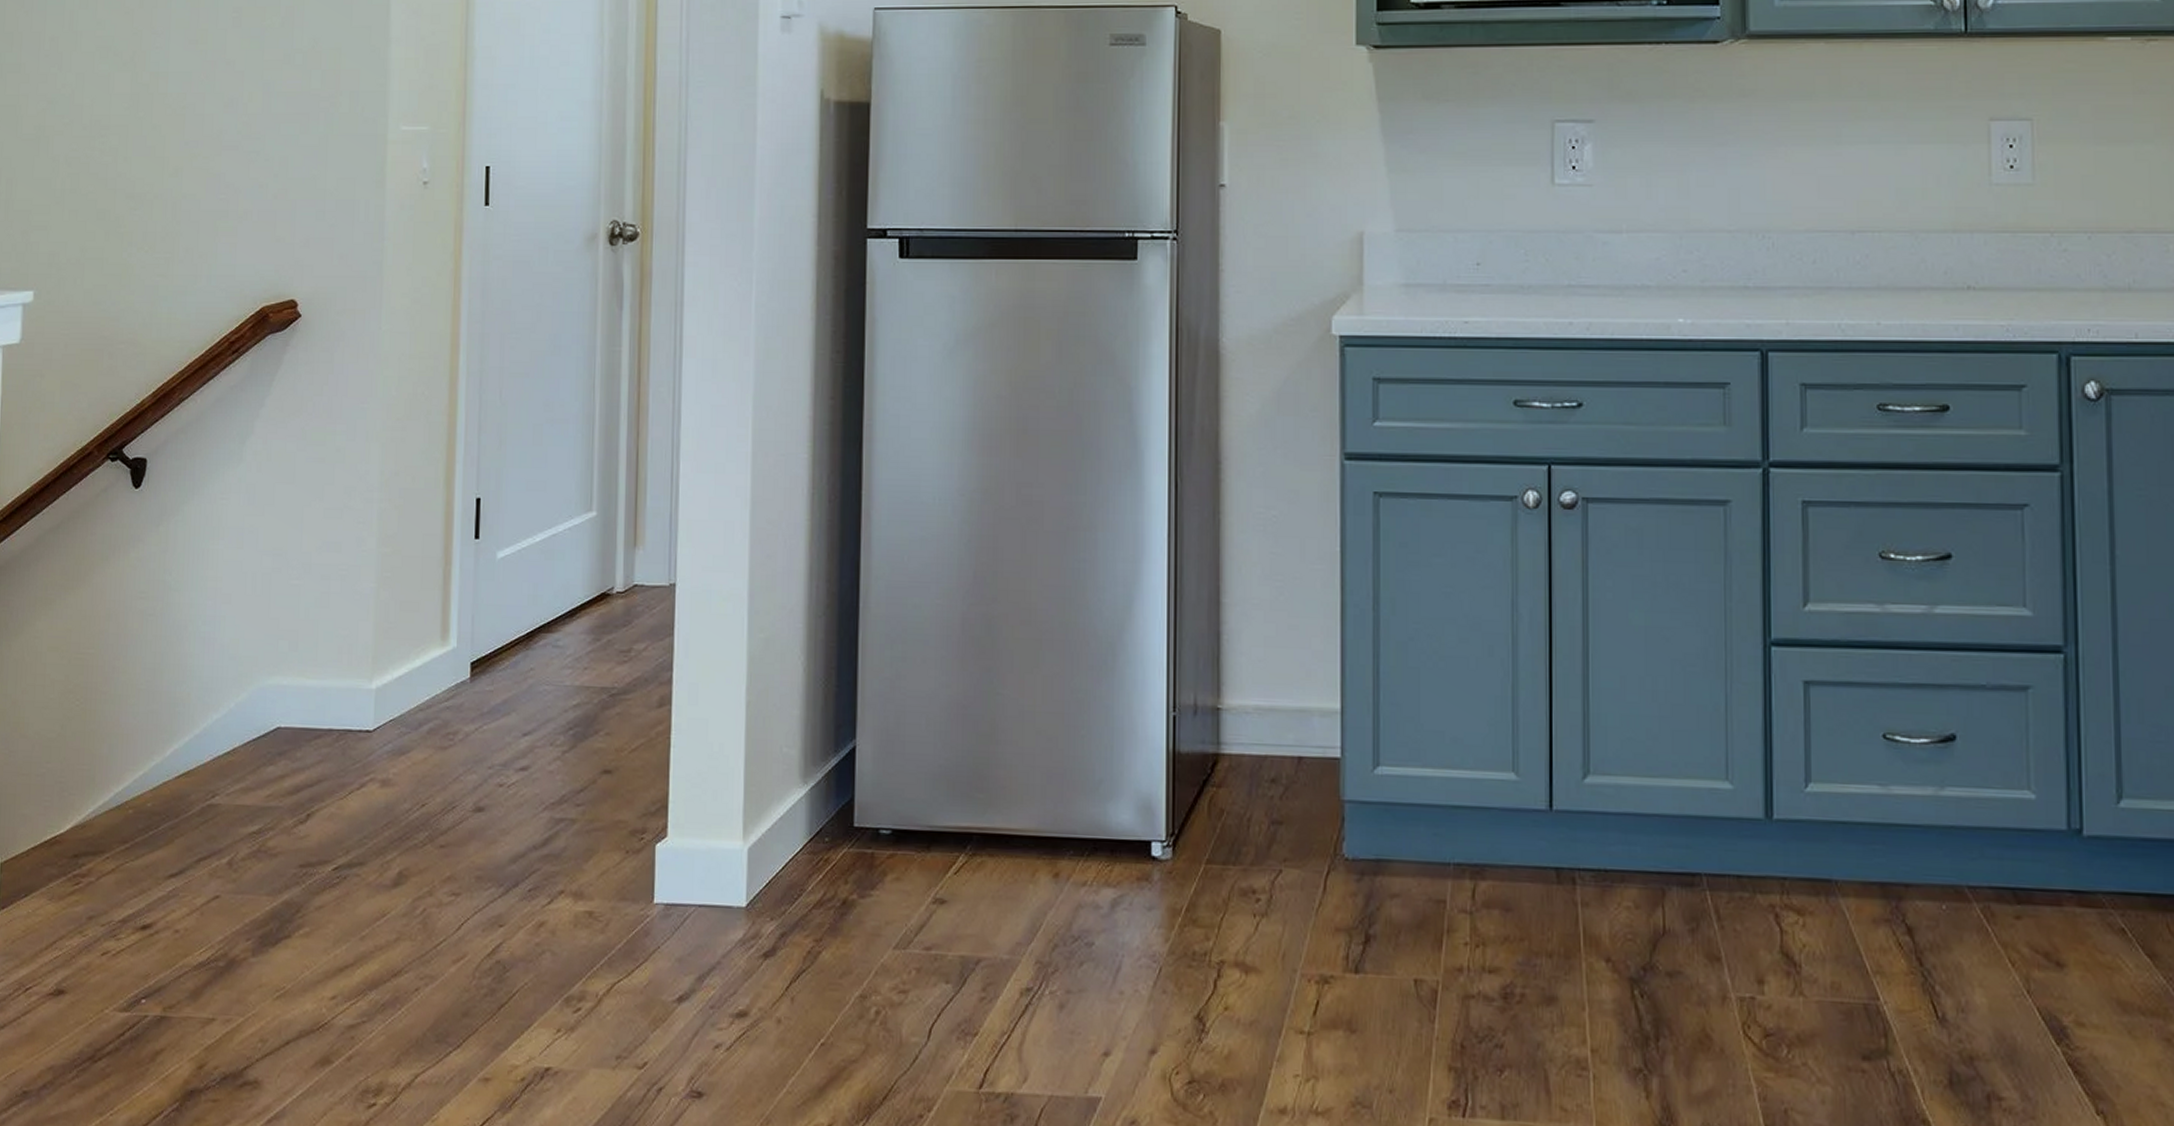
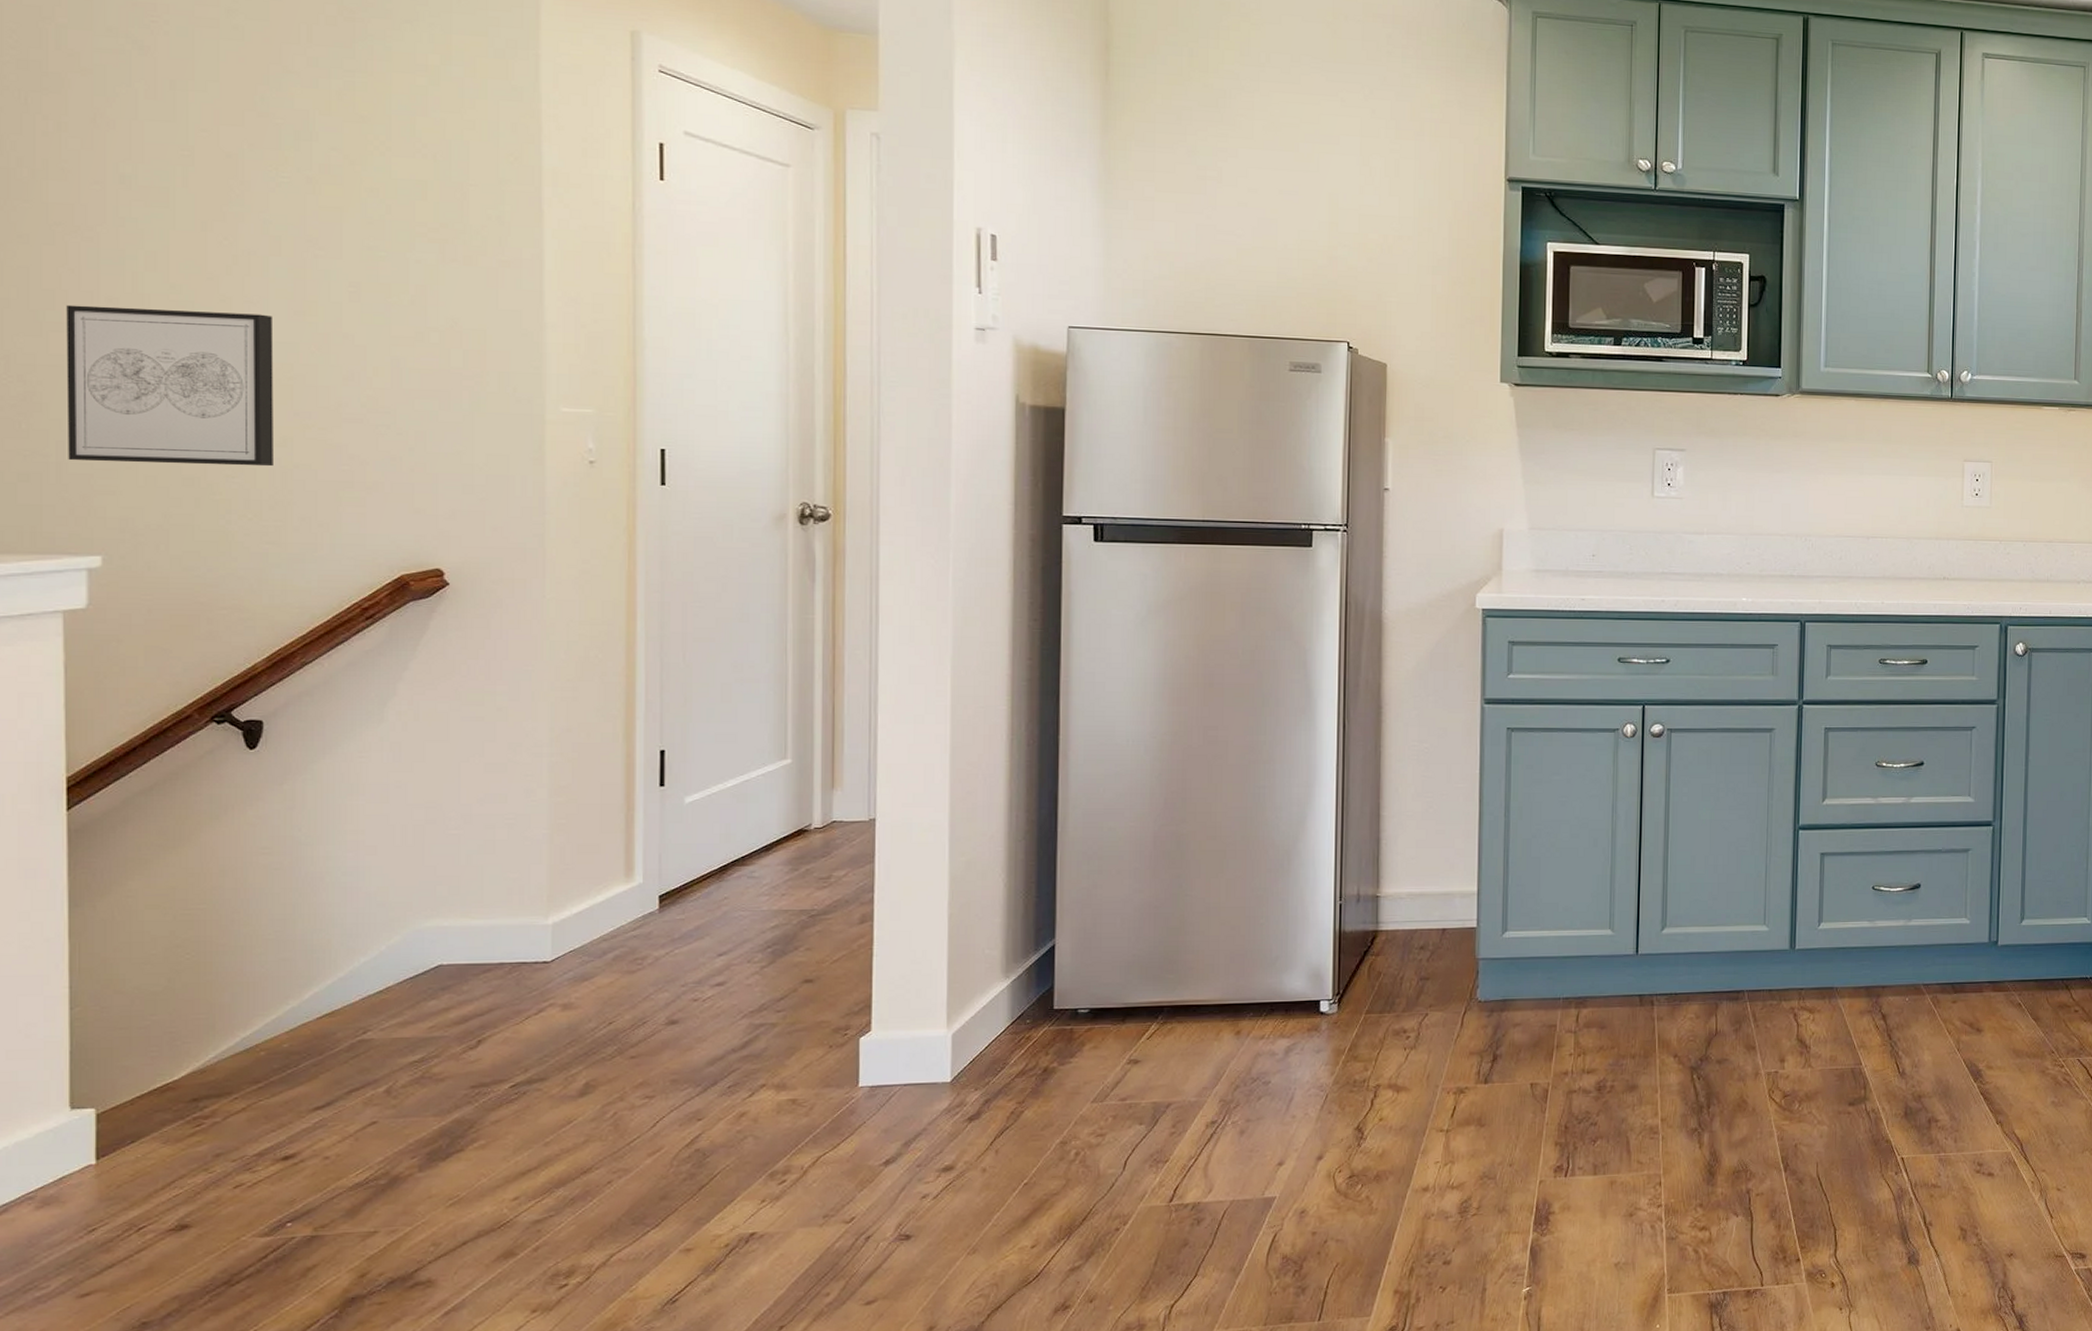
wall art: none [14,45,173,198] -> present [66,304,274,467]

